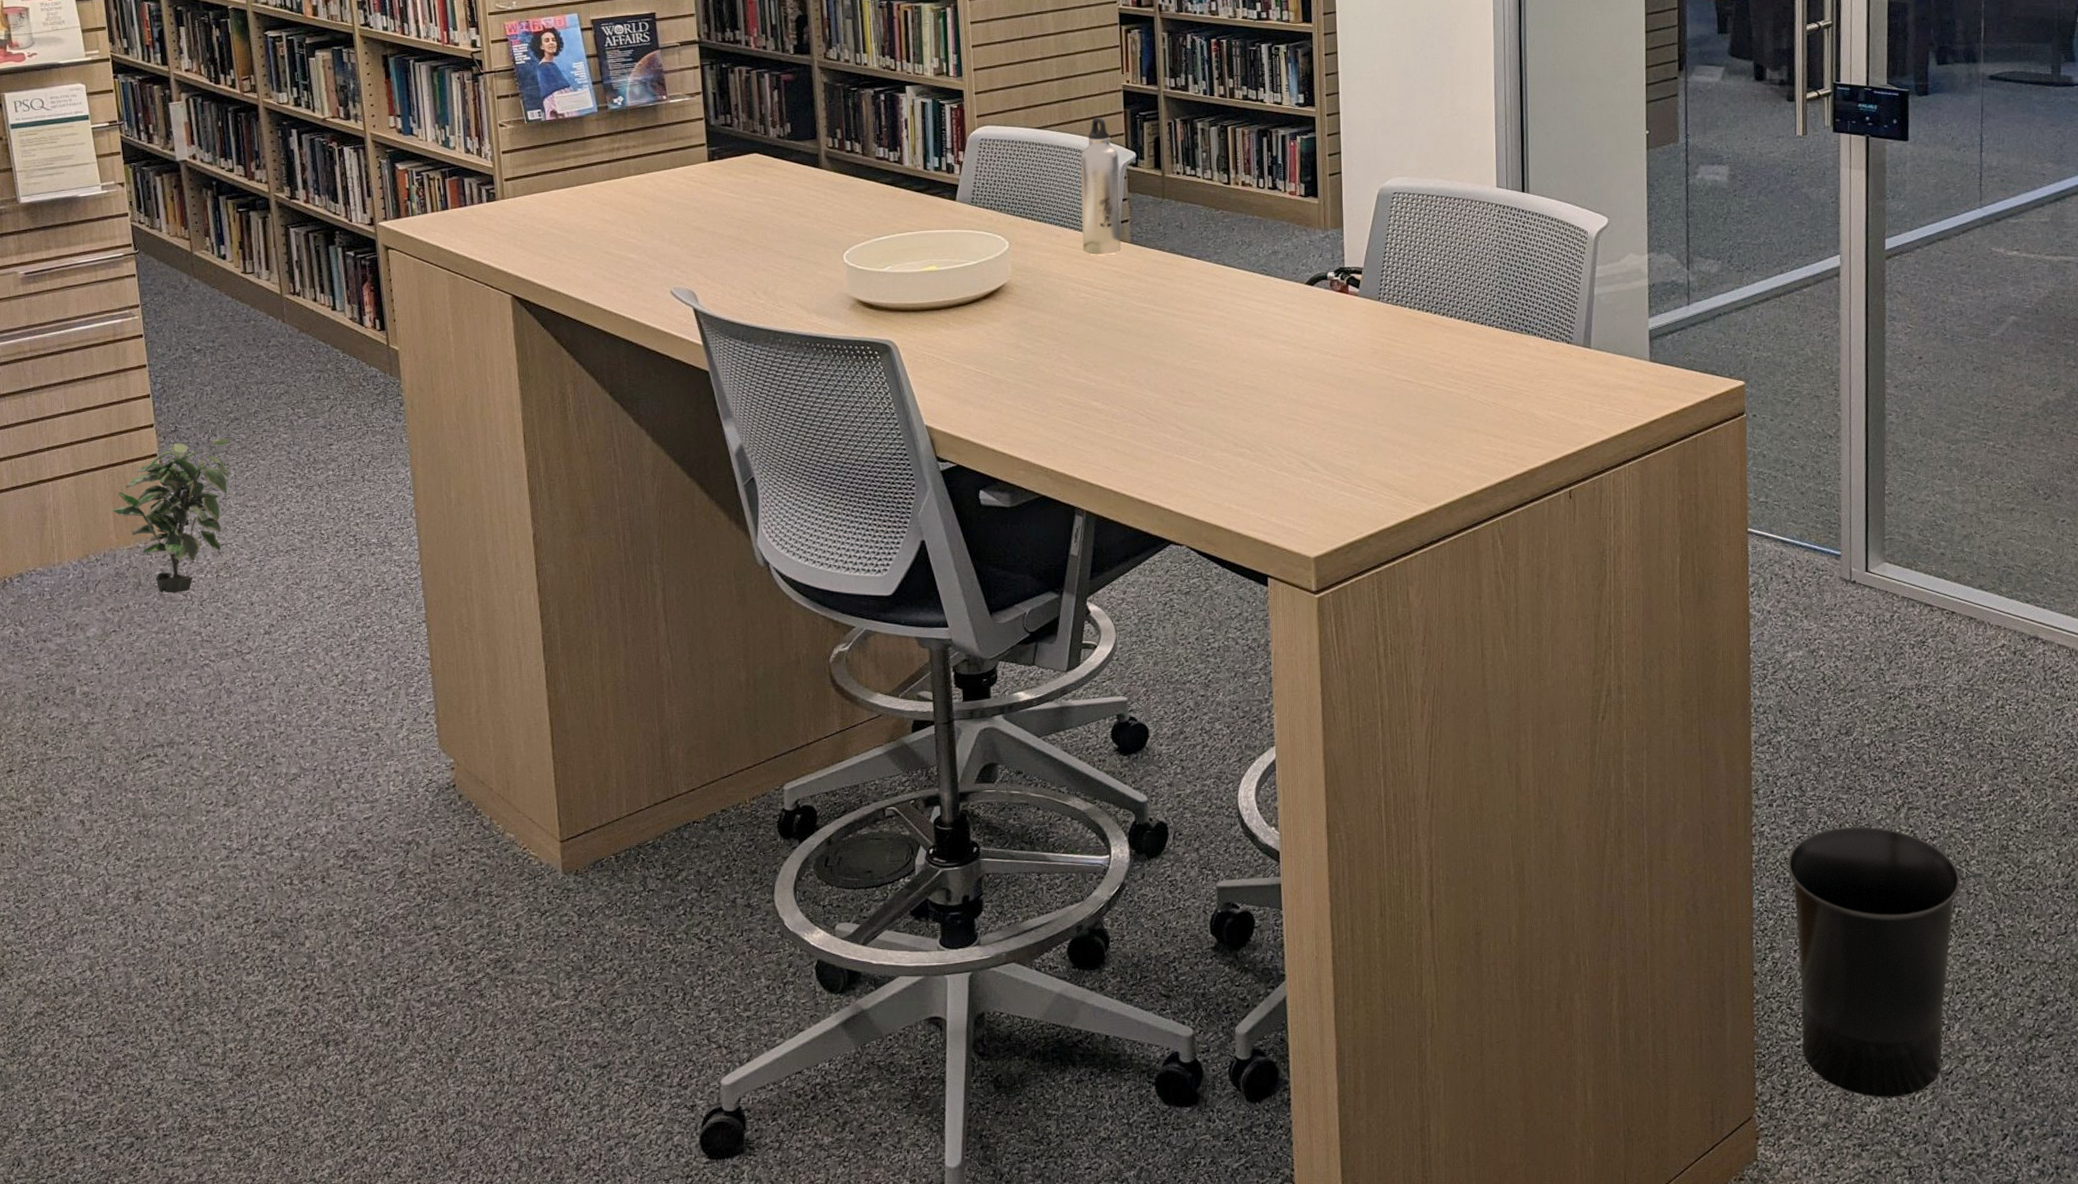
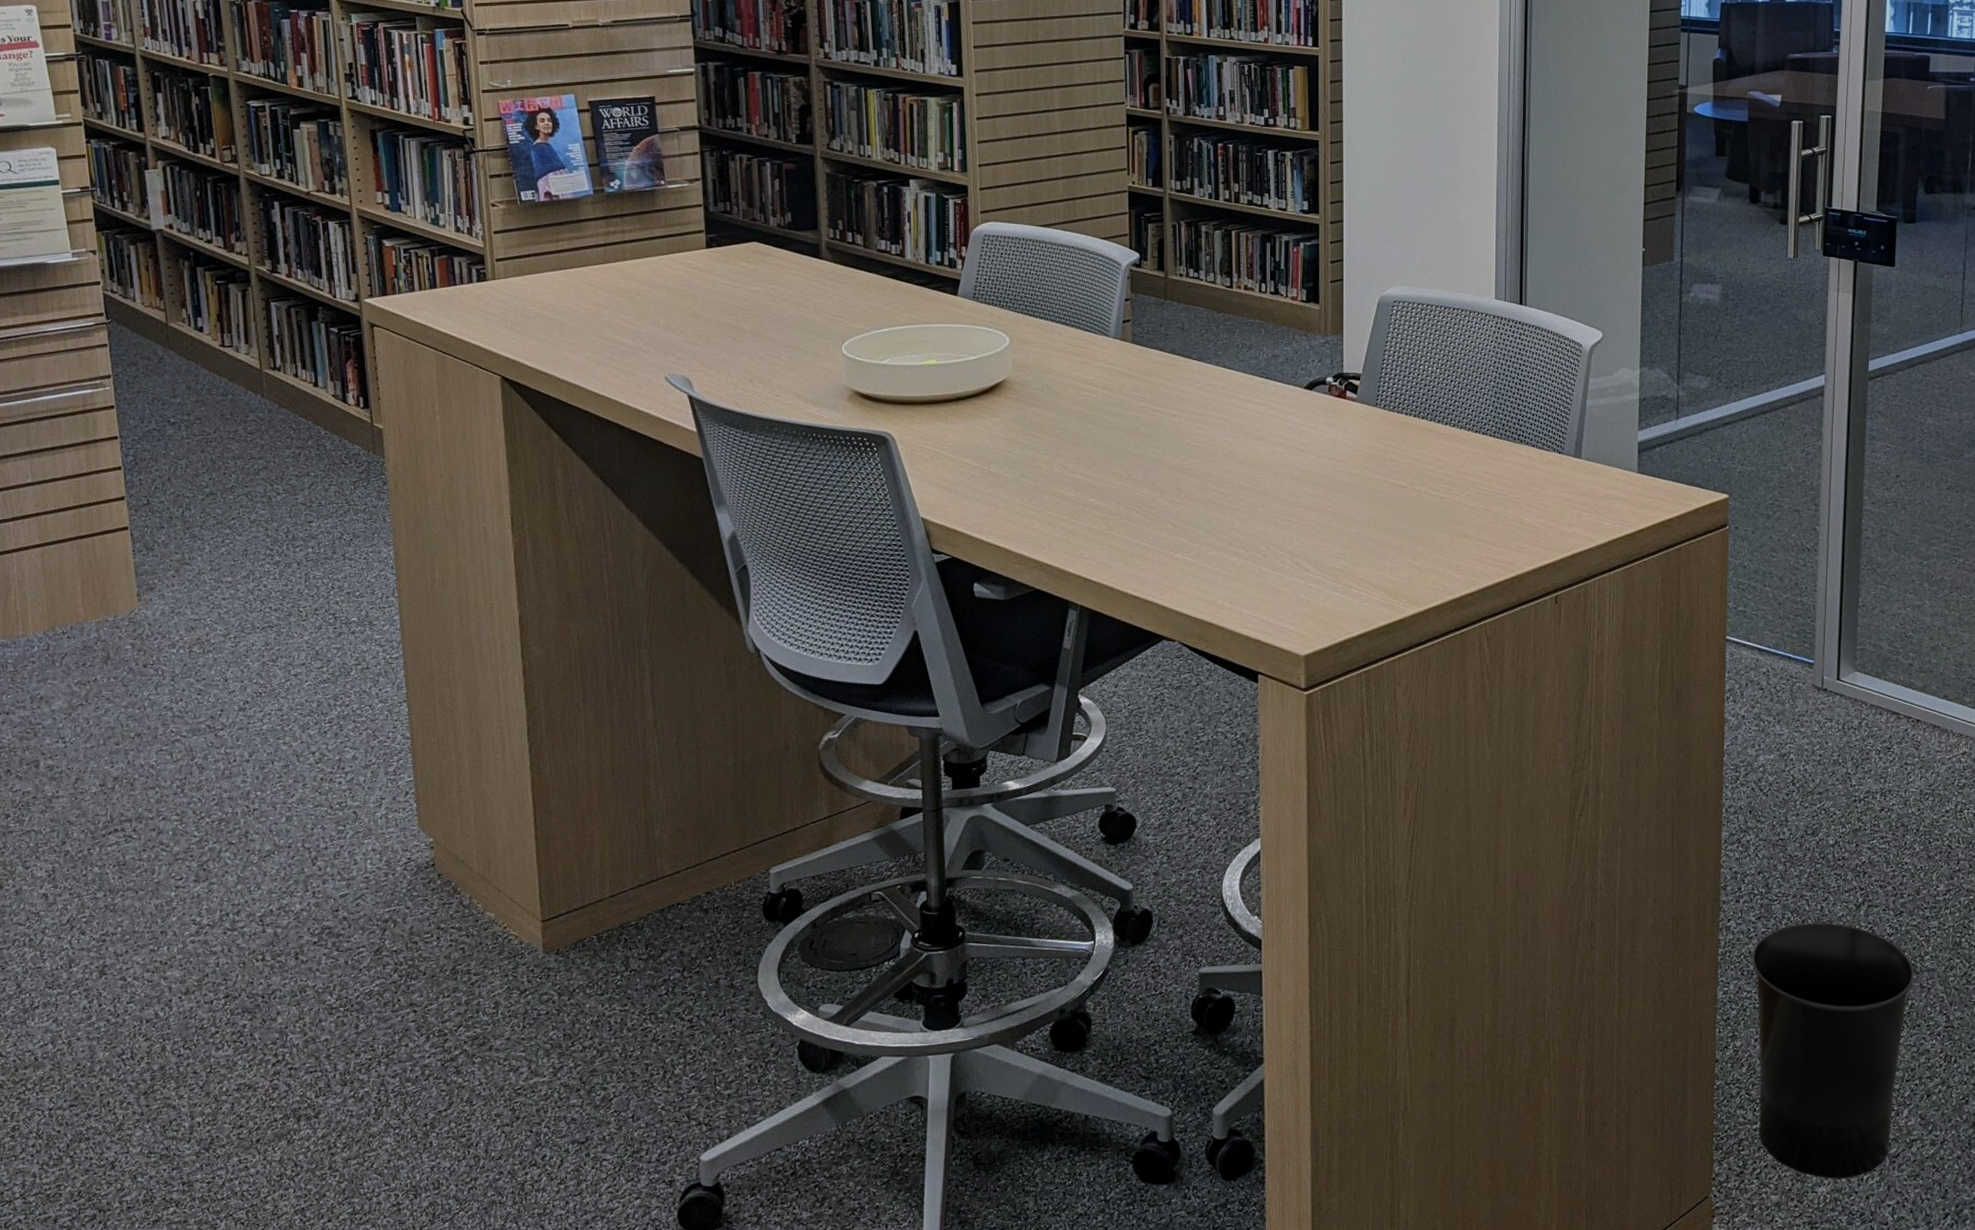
potted plant: present [112,437,231,594] -> none [80,512,206,668]
water bottle: present [1080,118,1122,255] -> none [1084,218,1123,354]

